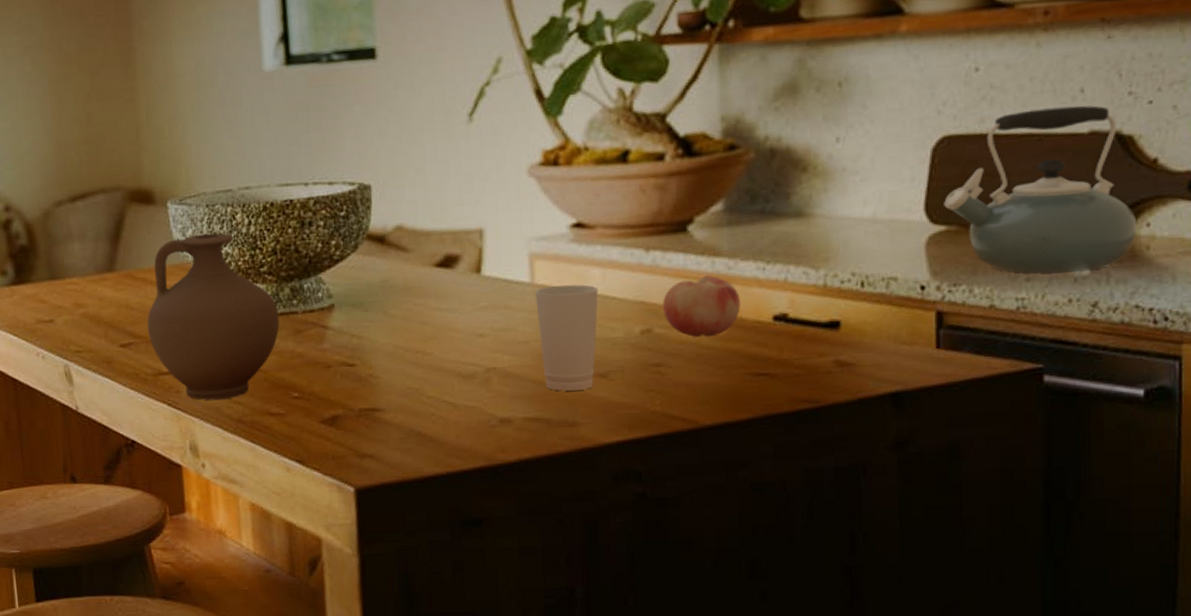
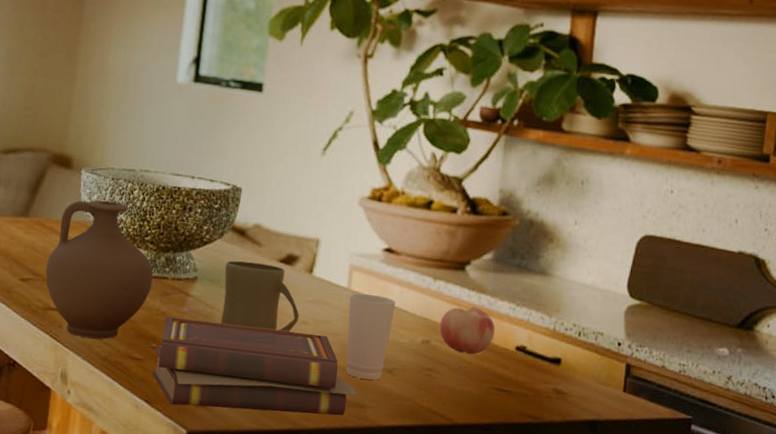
book set: none [297,346,565,460] -> present [152,316,358,416]
mug: none [366,272,473,355] -> present [220,261,299,332]
kettle: present [944,105,1137,274] -> none [640,227,762,352]

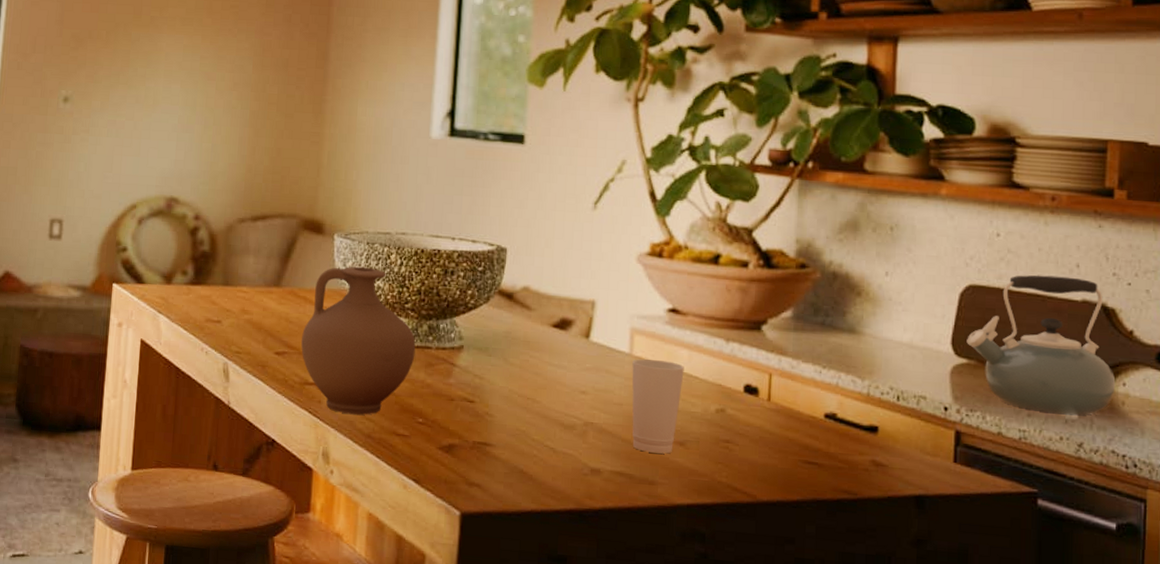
book set: present [152,316,358,416] -> none [420,389,647,494]
mug: present [220,261,299,332] -> none [491,327,577,403]
fruit: present [439,307,495,355] -> none [735,370,799,424]
kettle: none [640,227,762,352] -> present [967,275,1116,416]

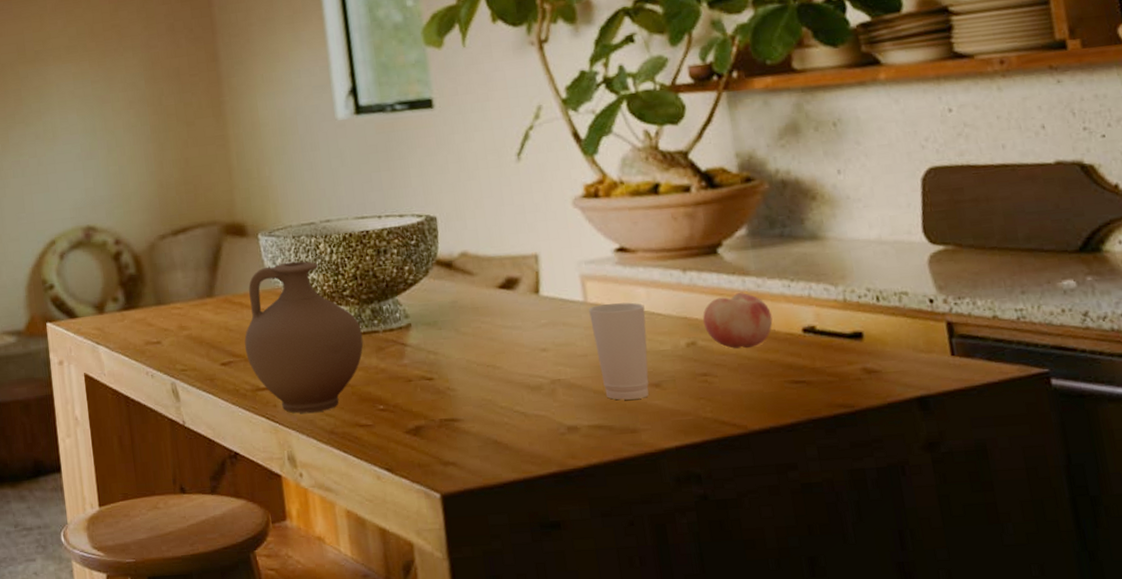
fruit: none [735,370,799,424] -> present [702,293,773,349]
kettle: present [967,275,1116,416] -> none [938,139,1112,287]

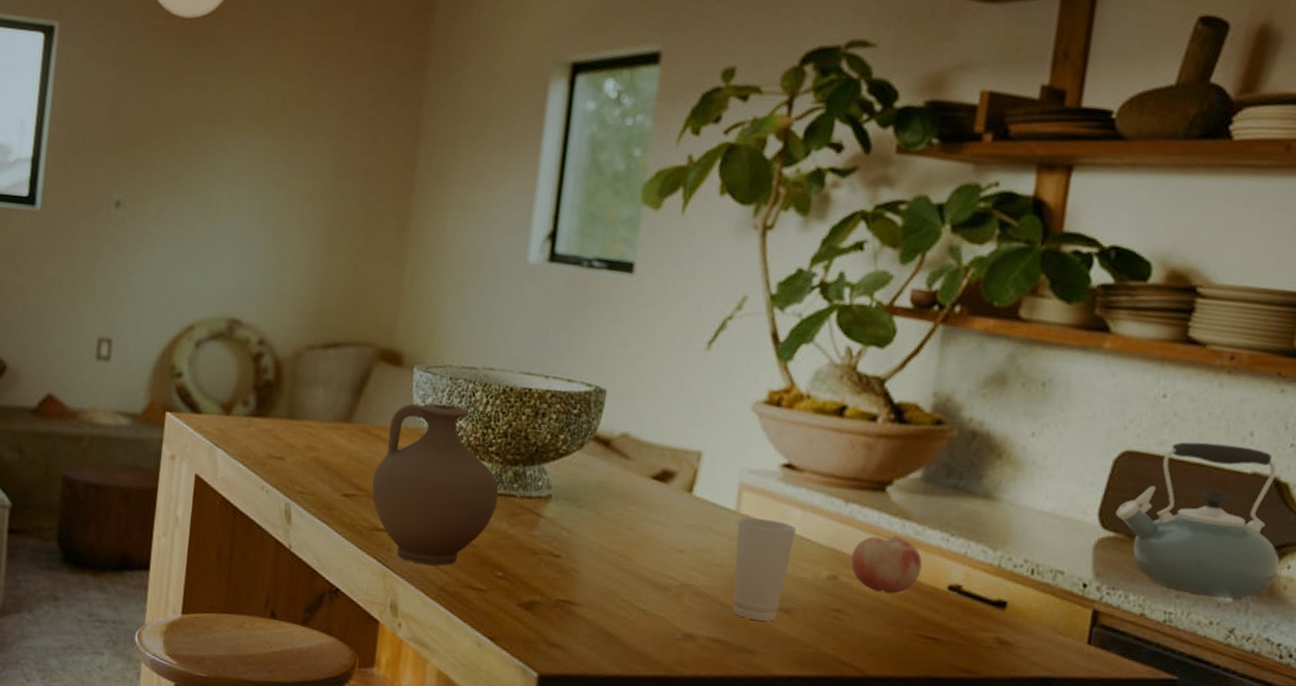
kettle: none [938,139,1112,287] -> present [1116,441,1280,599]

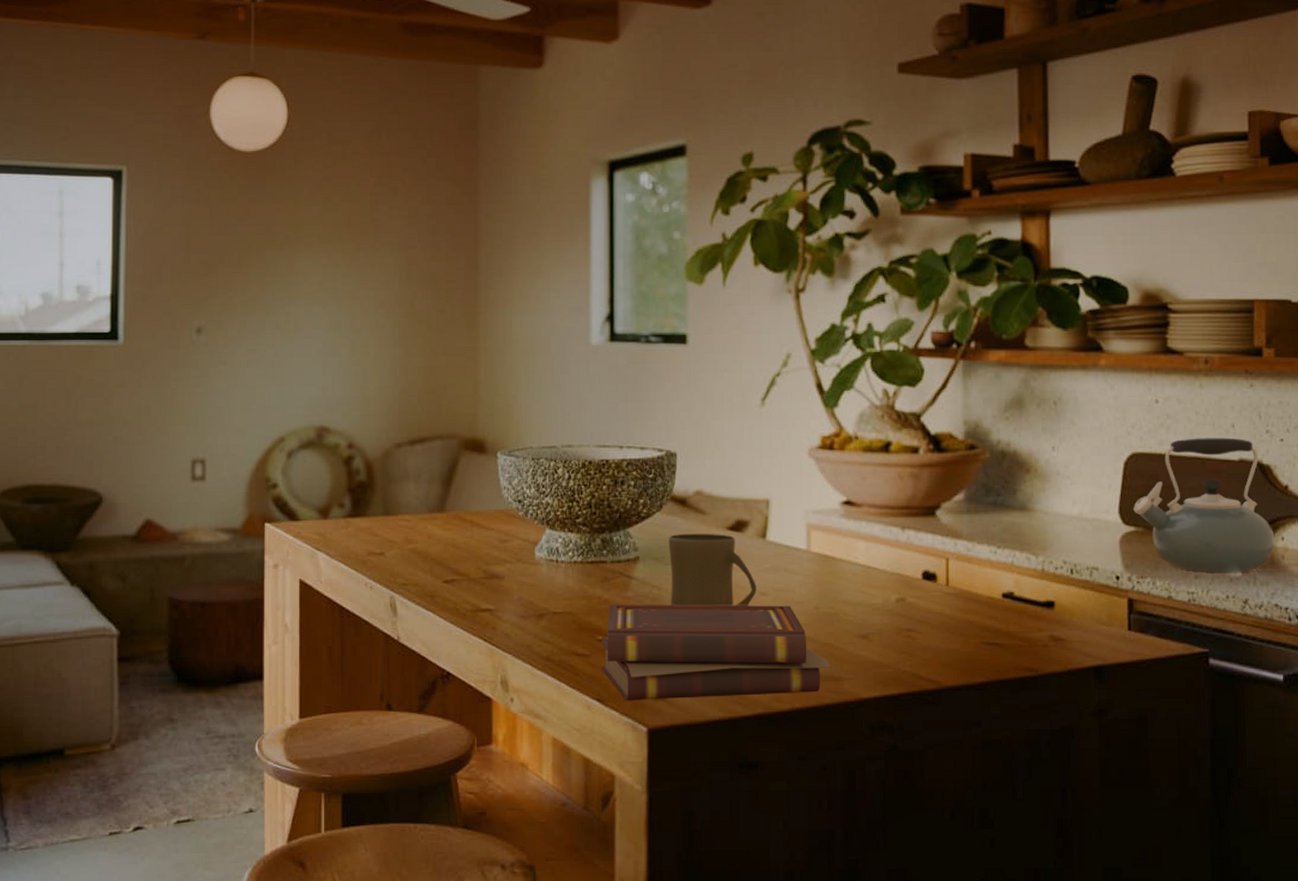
ceramic jug: present [371,403,499,566] -> none [471,484,590,639]
book set: none [497,540,746,663] -> present [601,604,832,700]
mug: none [579,476,675,563] -> present [668,533,757,607]
cup: present [732,517,796,621] -> none [810,553,863,649]
fruit: present [850,536,922,594] -> none [914,555,977,609]

